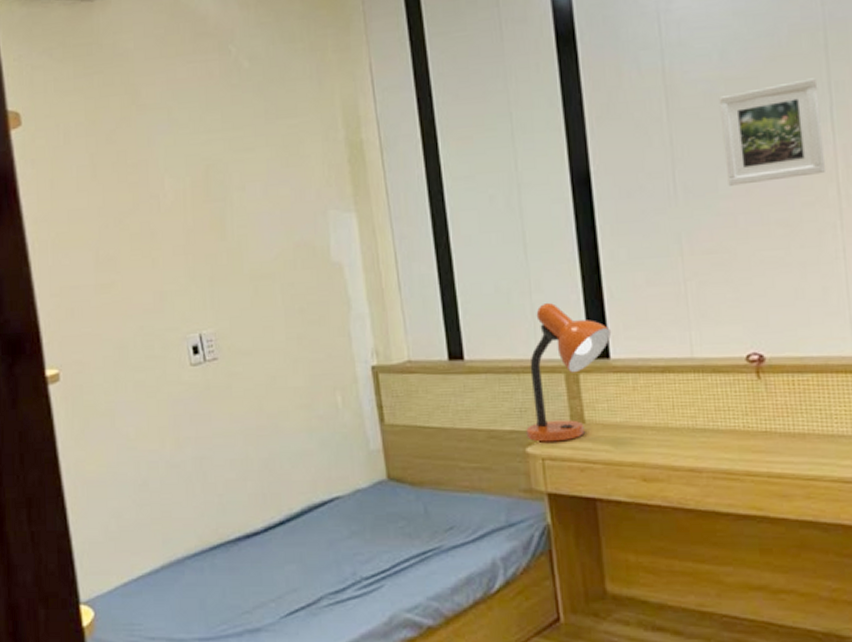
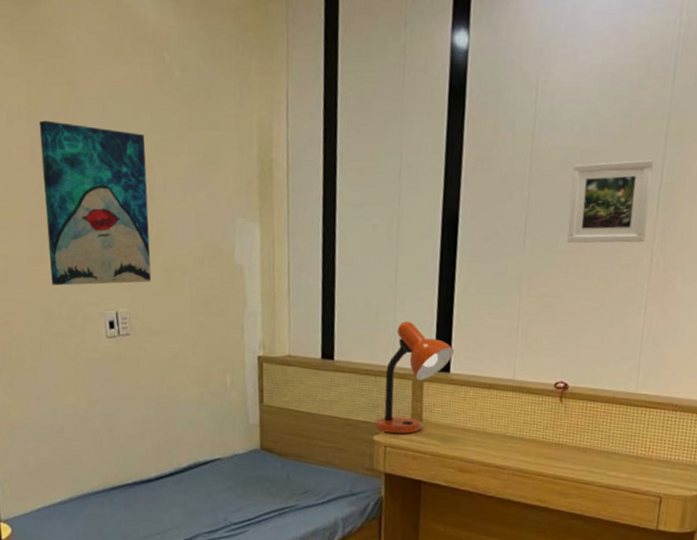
wall art: none [99,133,236,313] -> present [39,120,151,286]

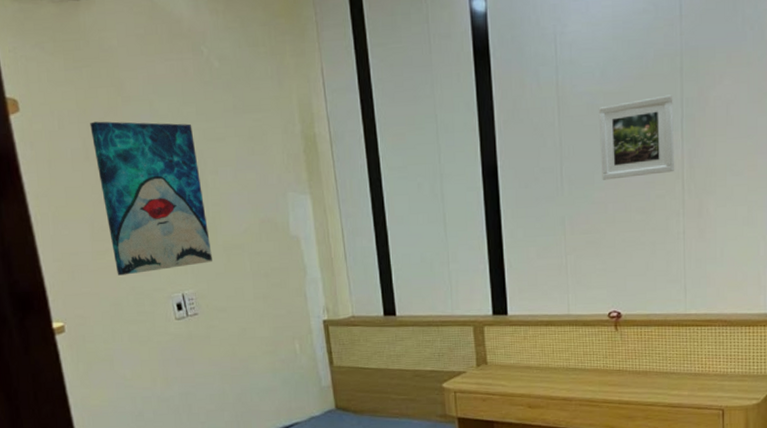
desk lamp: present [375,321,455,434] -> none [443,270,510,379]

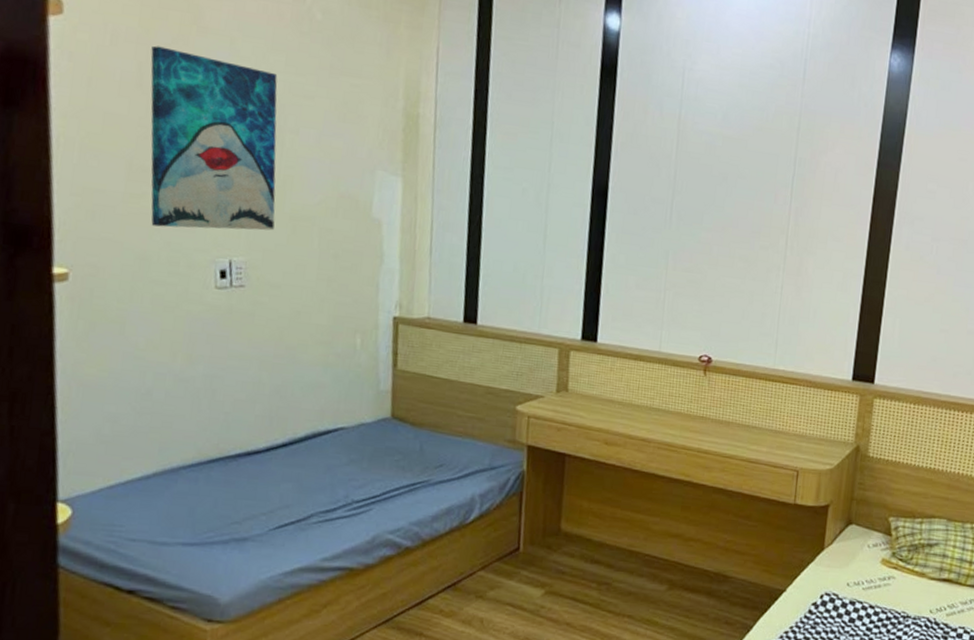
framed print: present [598,95,675,180] -> none [710,149,788,227]

